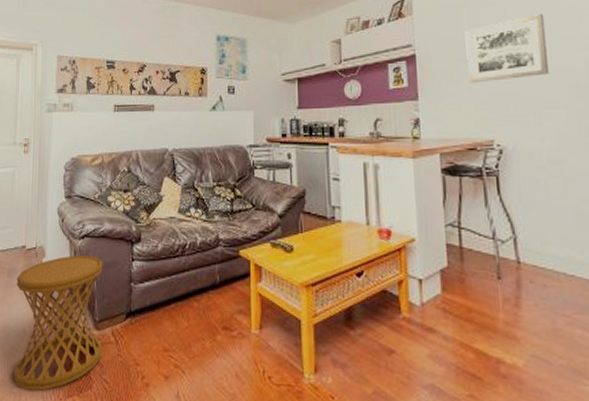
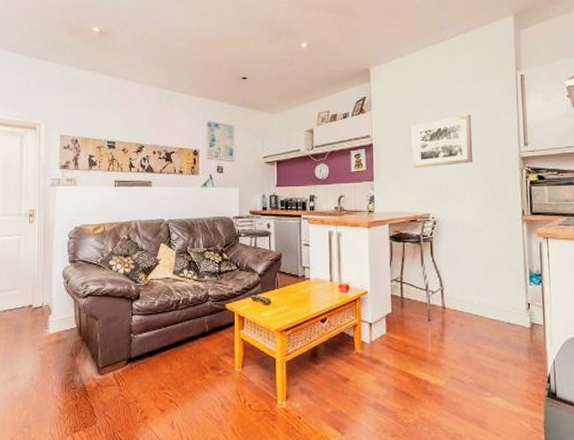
side table: present [14,255,103,392] -> none [23,312,105,430]

